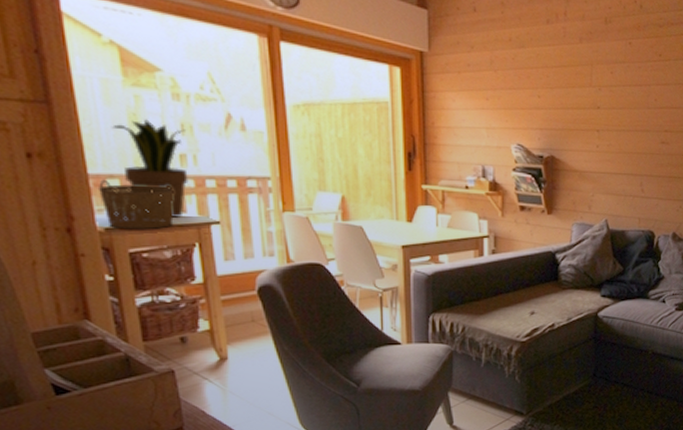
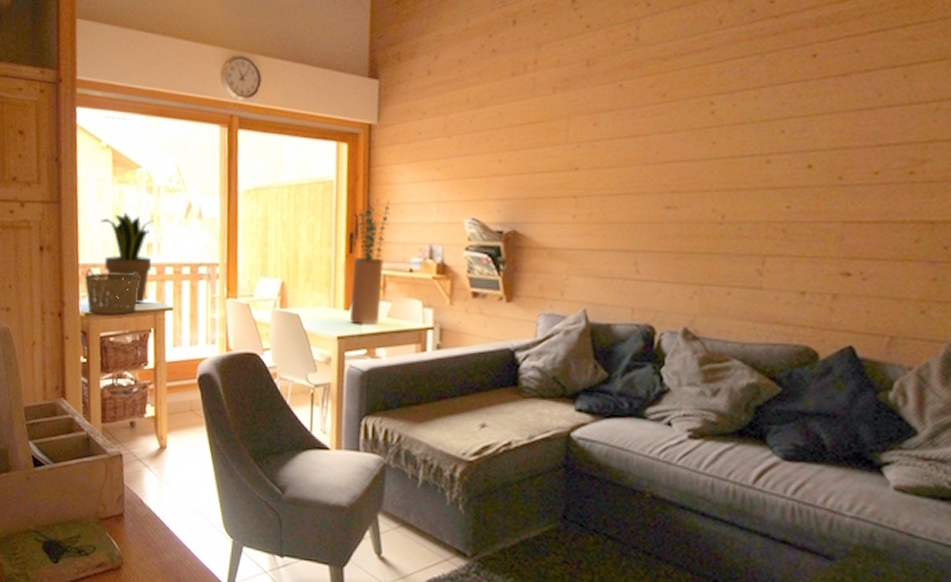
vase: none [413,124,445,235] -> present [351,201,390,326]

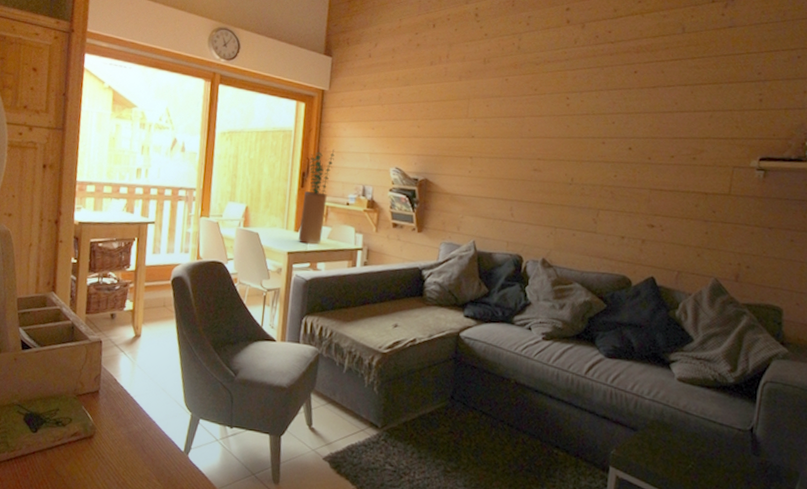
basket: present [84,268,139,315] -> none [80,185,128,225]
potted plant: present [100,212,154,304] -> none [98,142,144,217]

